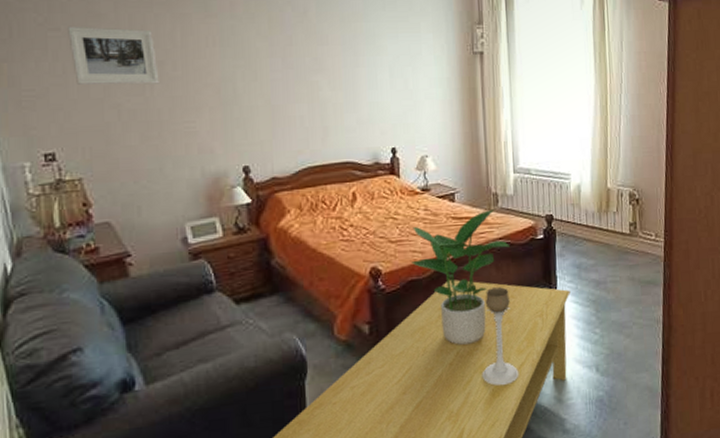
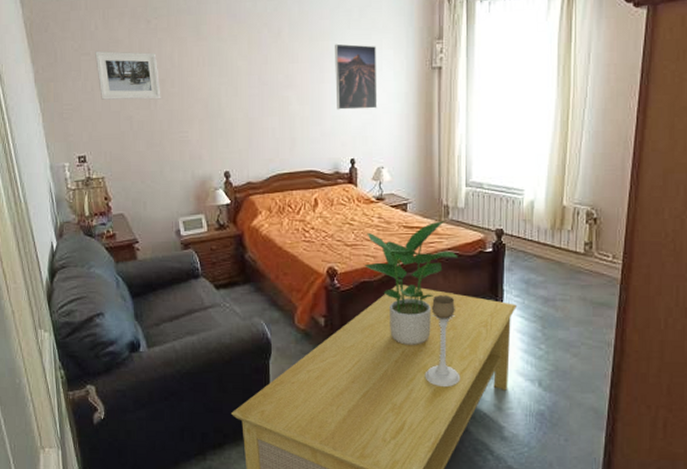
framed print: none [369,25,419,96] -> present [335,43,378,110]

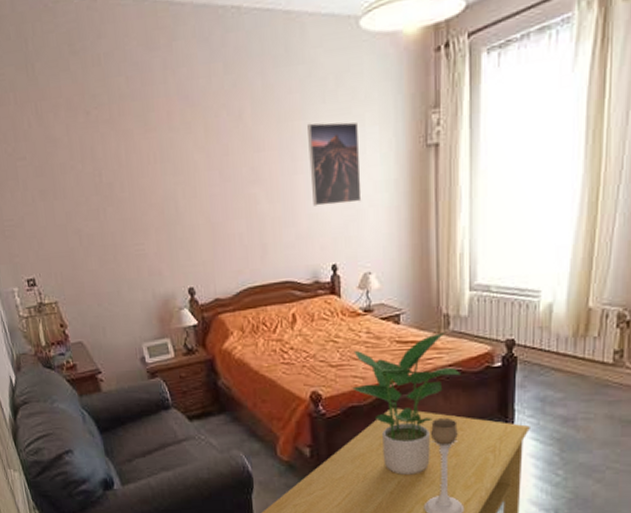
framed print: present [95,50,161,100] -> none [31,151,111,212]

